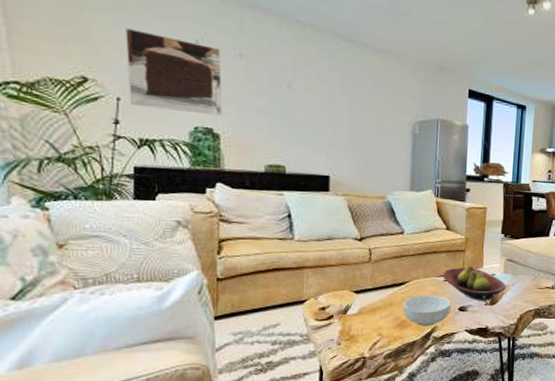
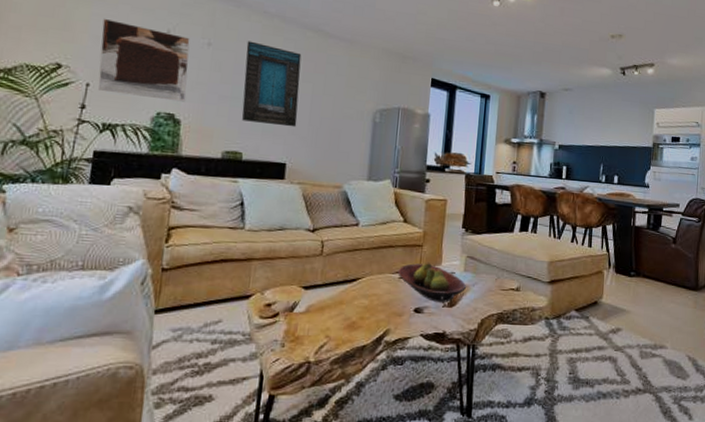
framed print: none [280,51,338,140] -> present [241,41,302,127]
cereal bowl: present [403,295,451,326] -> none [353,293,406,328]

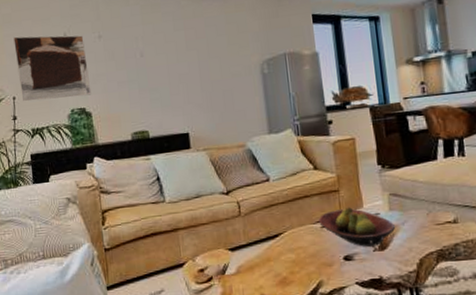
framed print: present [241,41,302,127] -> none [130,23,191,101]

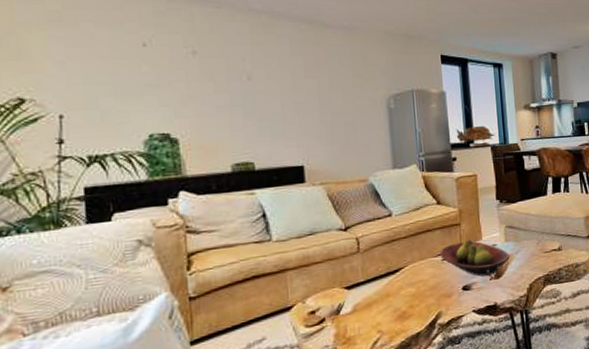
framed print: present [13,35,92,102] -> none [64,40,180,122]

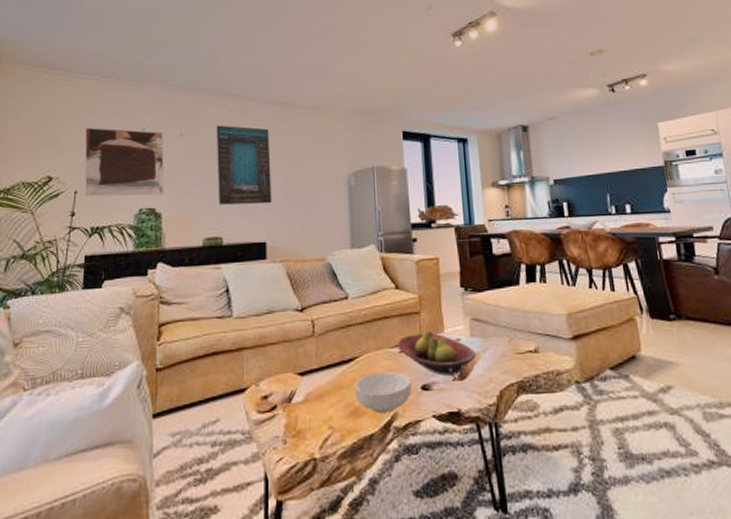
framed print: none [64,40,180,122] -> present [84,127,165,197]
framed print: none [236,43,308,129] -> present [216,125,272,205]
cereal bowl: none [401,277,454,314] -> present [354,372,411,413]

